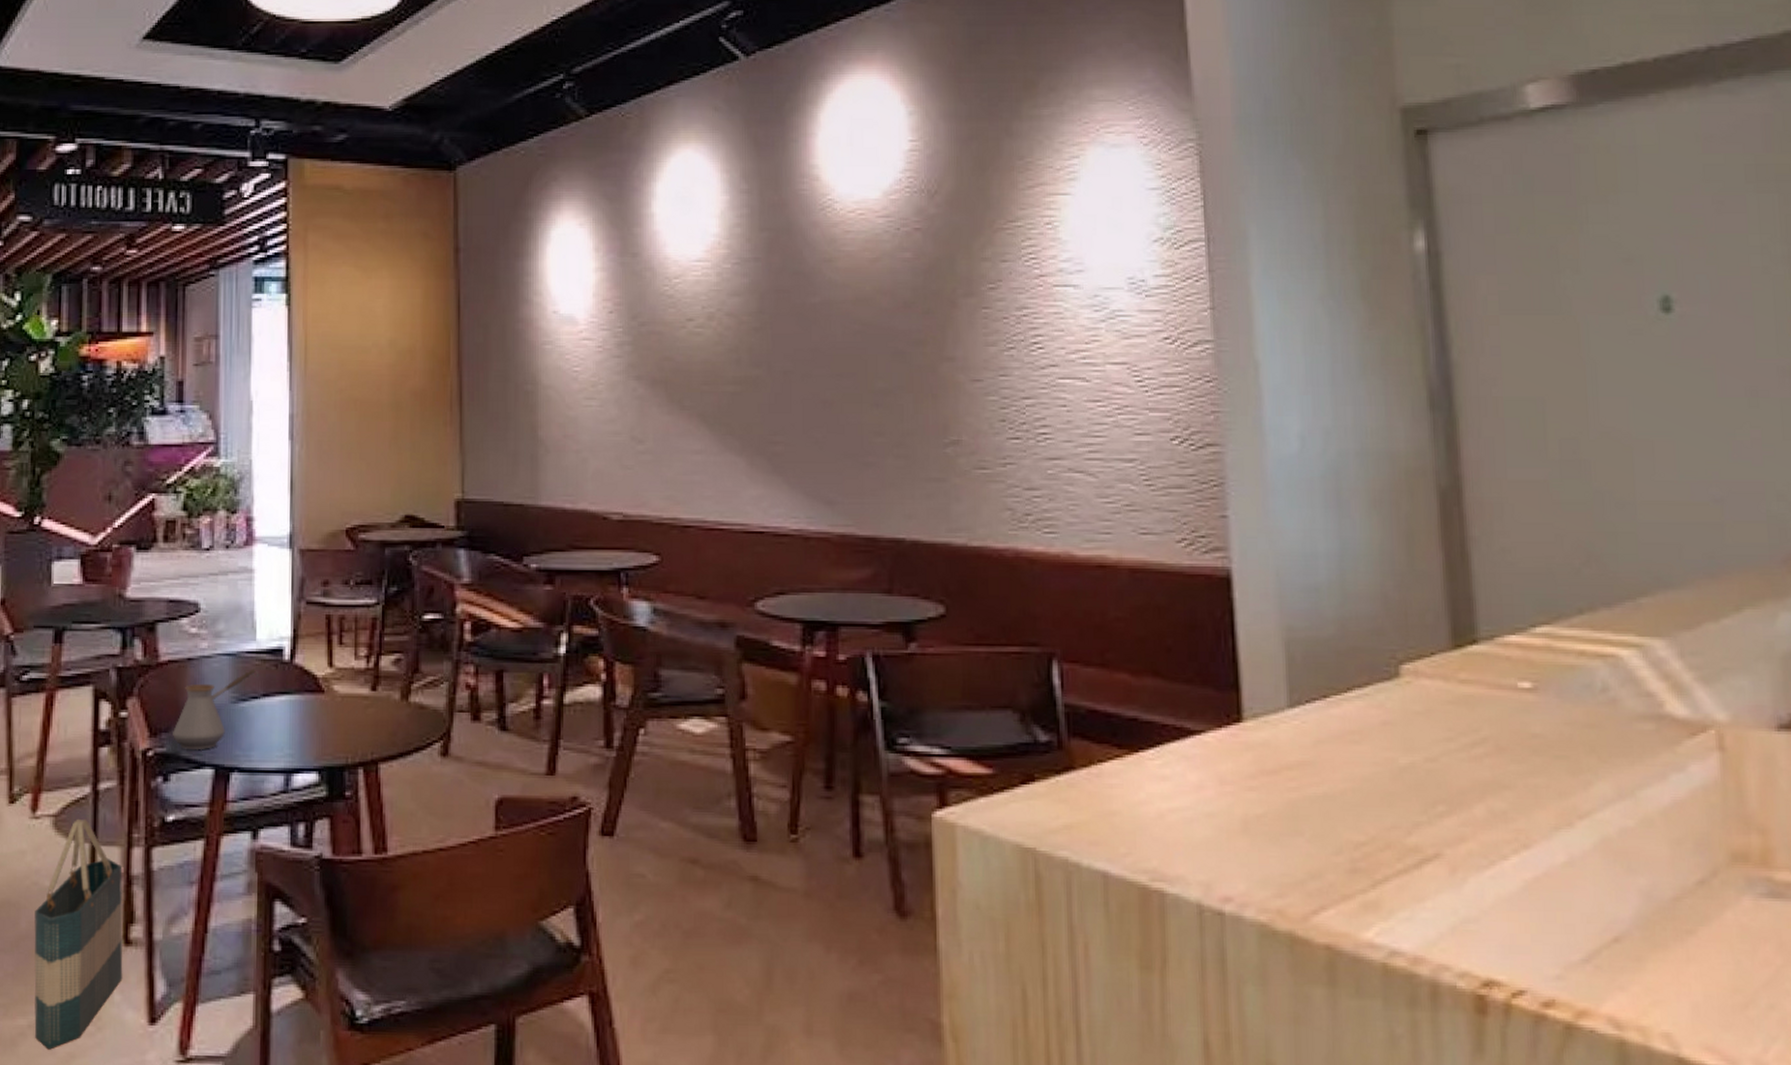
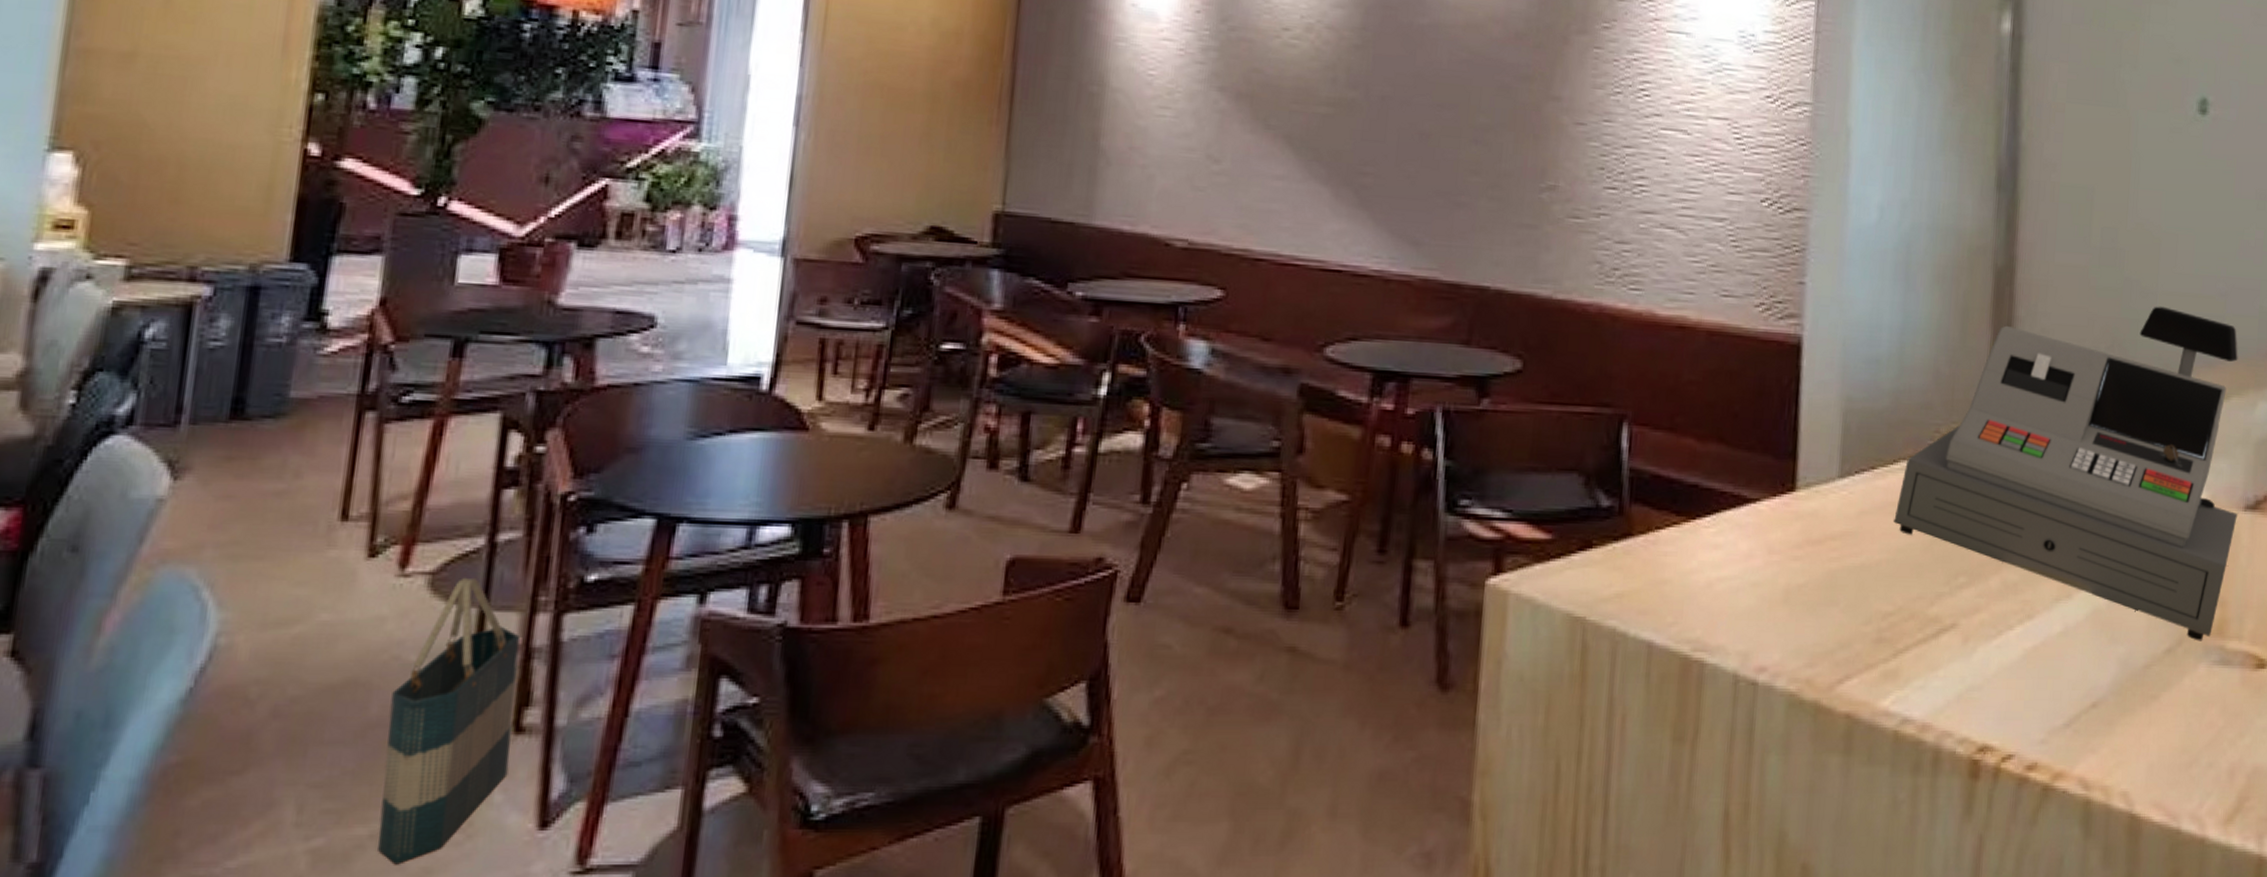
coffee pot: present [173,668,259,750] -> none [605,399,727,496]
cash register: none [1355,517,1770,872] -> present [1894,306,2239,642]

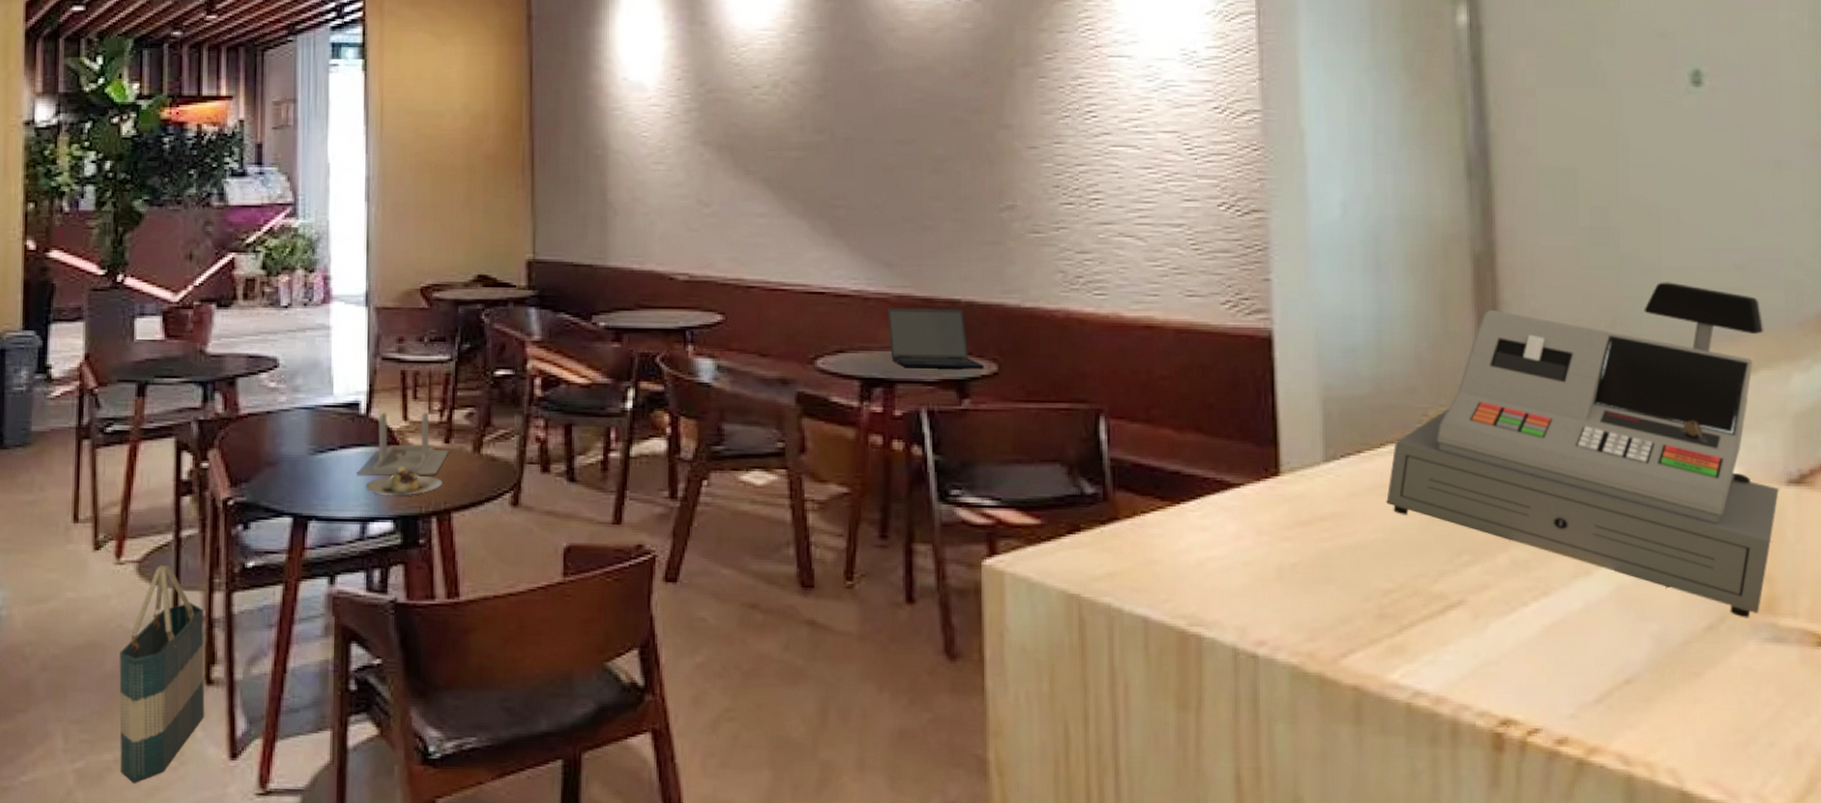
napkin holder: none [747,390,873,471] -> present [355,412,449,477]
dessert: none [760,458,862,495] -> present [366,467,444,496]
laptop: none [1408,292,1507,366] -> present [887,308,983,369]

